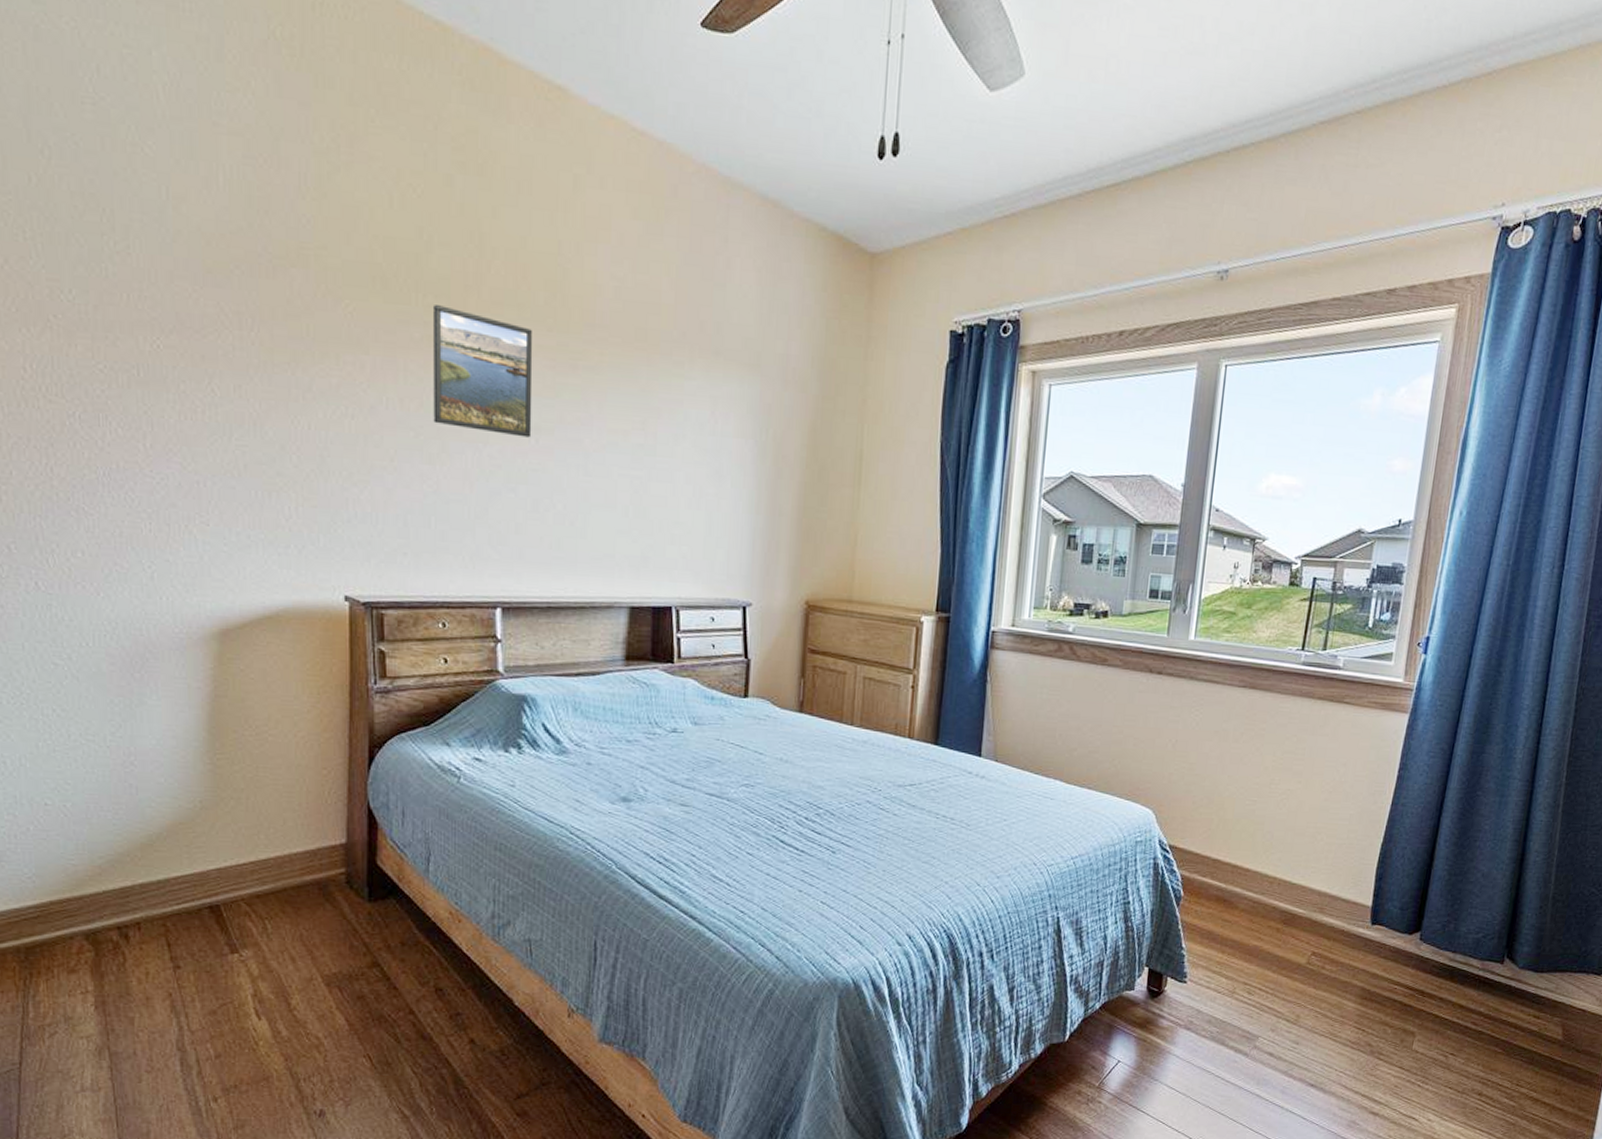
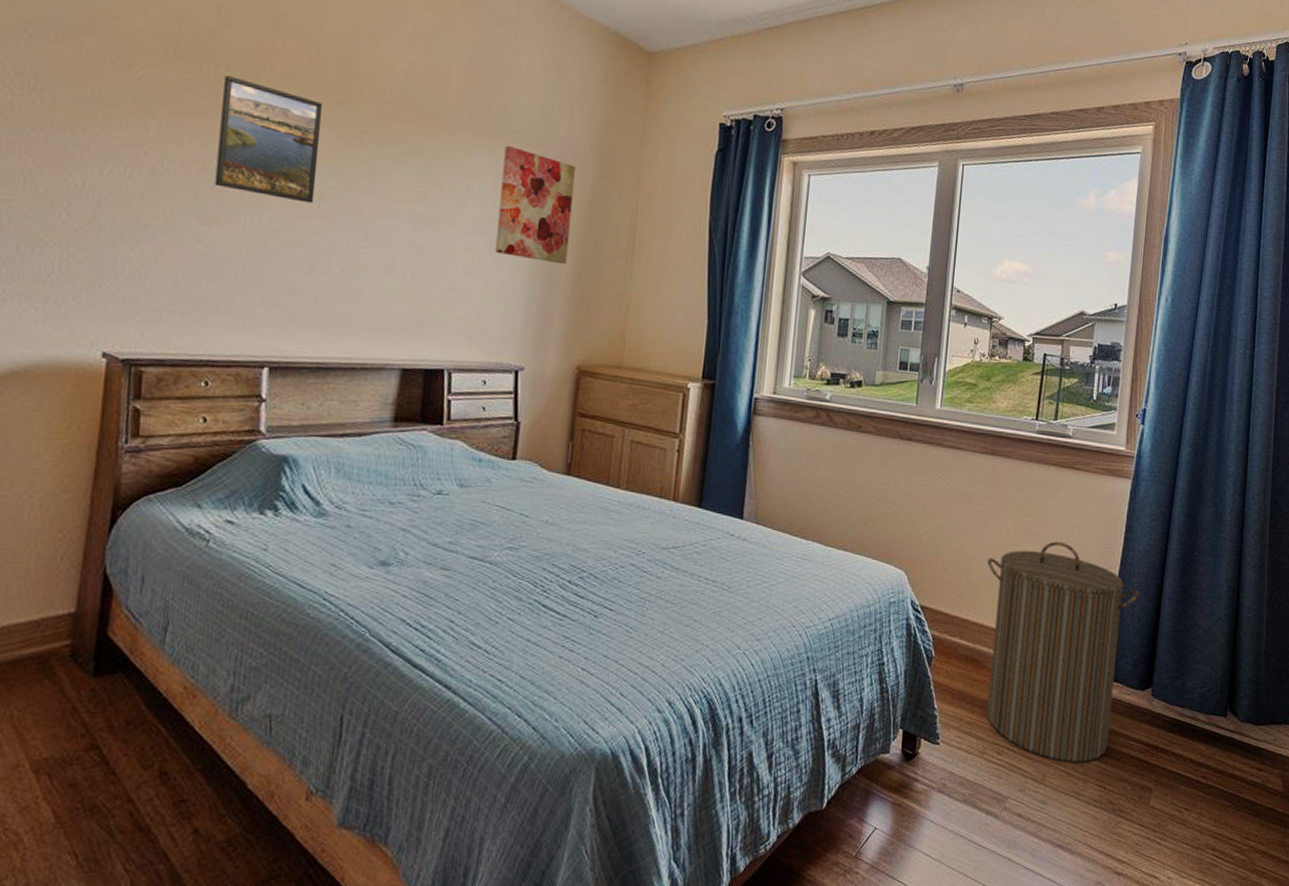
wall art: none [717,366,796,494] -> present [495,145,575,265]
laundry hamper: none [1238,780,1412,1004] -> present [987,541,1139,762]

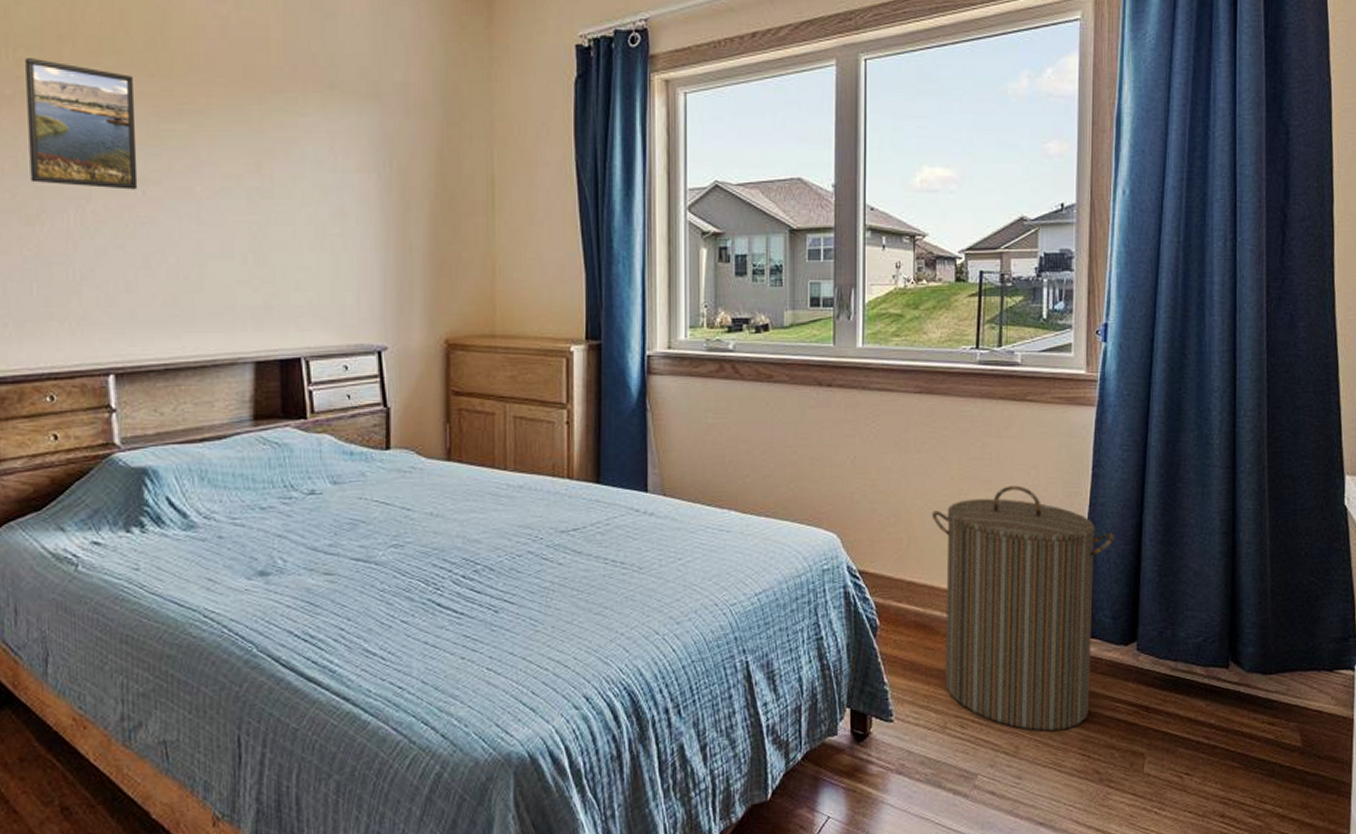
wall art: present [495,145,575,265] -> none [337,99,420,228]

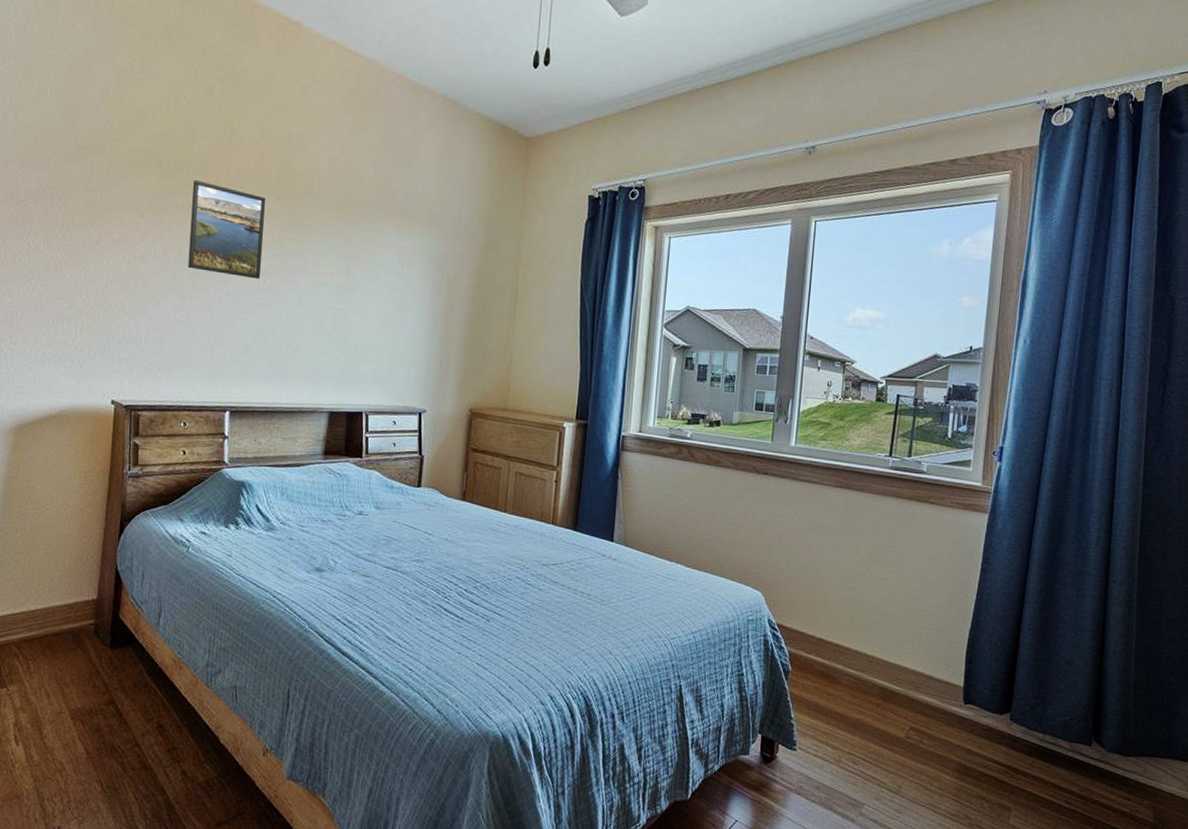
laundry hamper: present [931,485,1114,731] -> none [841,570,997,778]

